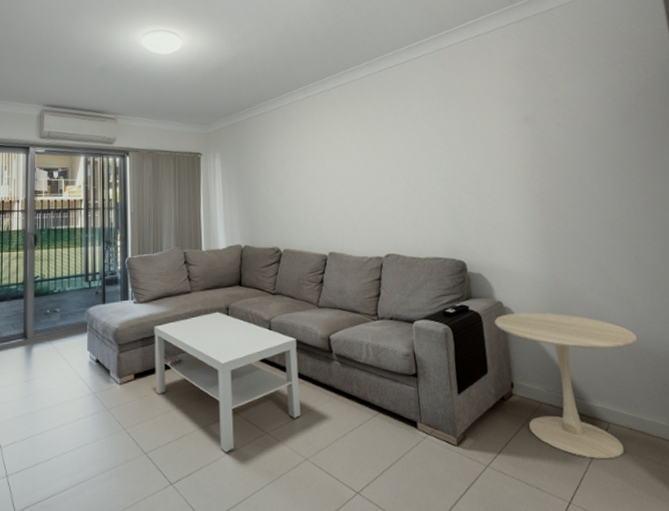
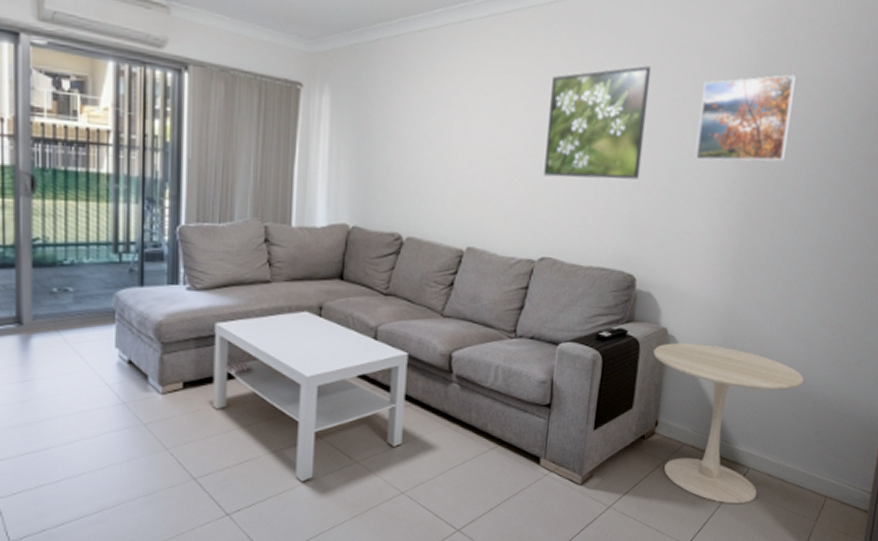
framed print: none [372,108,451,194] -> present [544,65,652,180]
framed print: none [485,97,565,168] -> present [695,74,796,162]

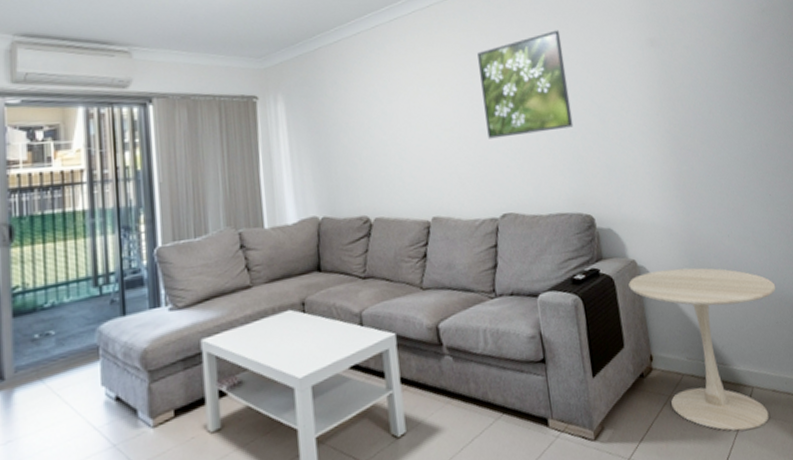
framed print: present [695,74,796,162] -> none [607,16,694,101]

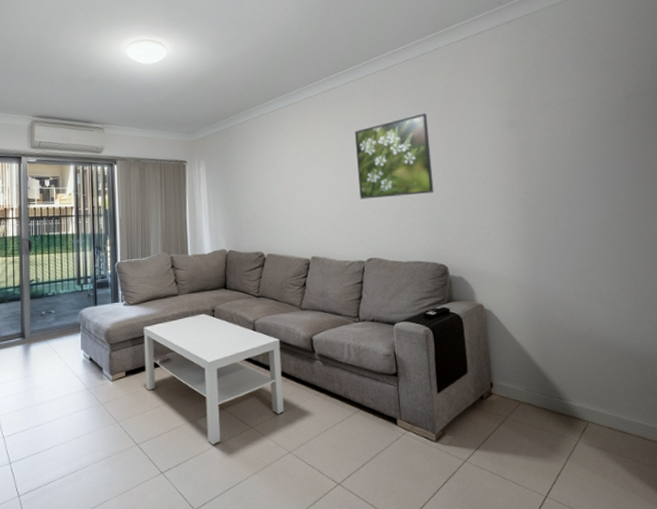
side table: present [628,267,776,431] -> none [475,315,620,457]

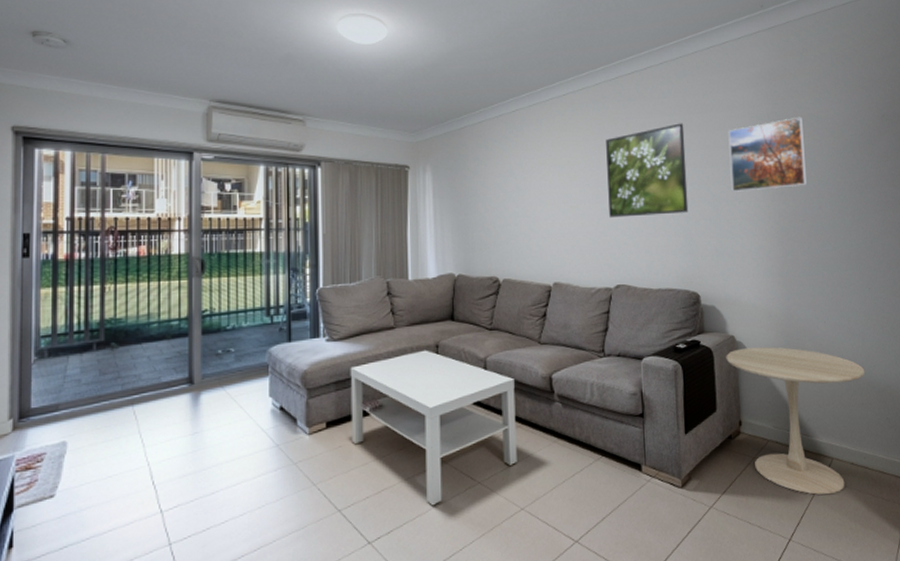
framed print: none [470,101,551,173] -> present [728,116,807,192]
side table: none [475,315,620,457] -> present [726,347,865,496]

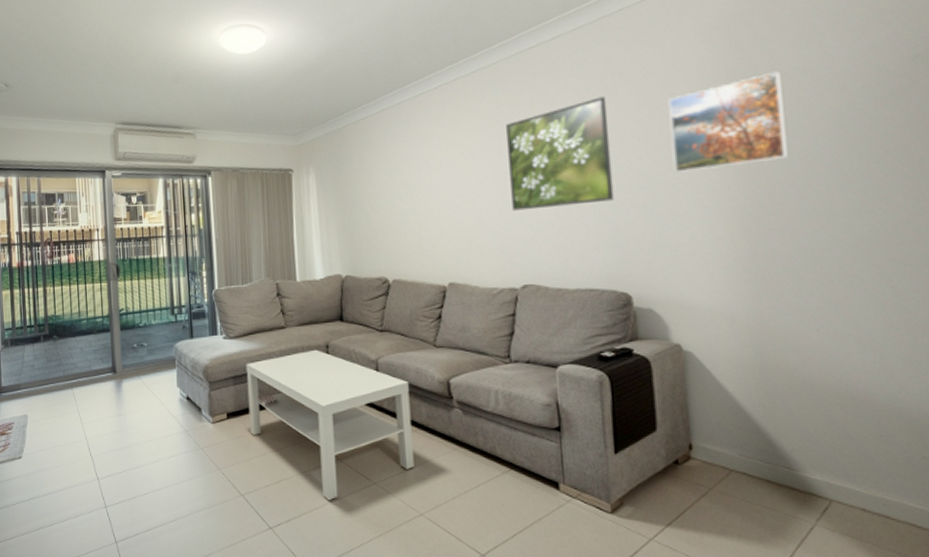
side table: present [726,347,865,496] -> none [669,358,886,545]

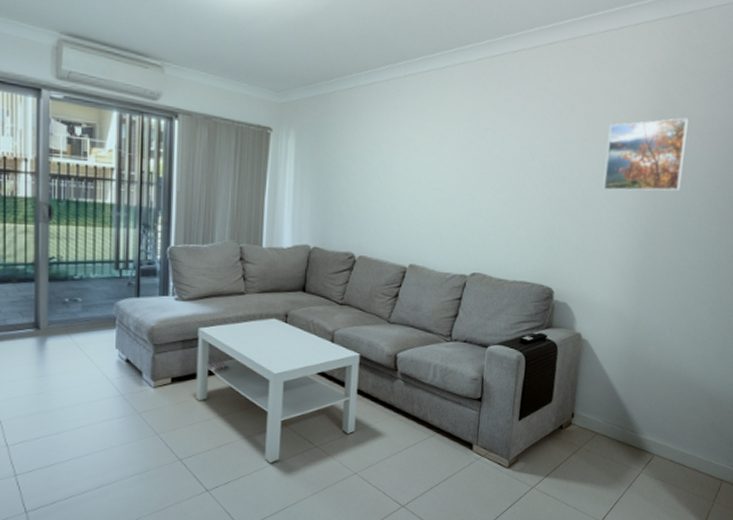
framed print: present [506,96,615,211] -> none [474,111,565,207]

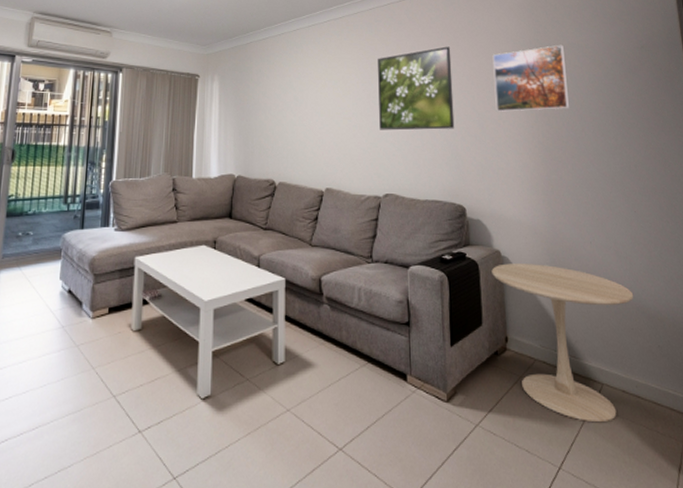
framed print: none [474,111,565,207] -> present [378,46,455,131]
side table: none [569,346,701,486] -> present [491,263,634,423]

